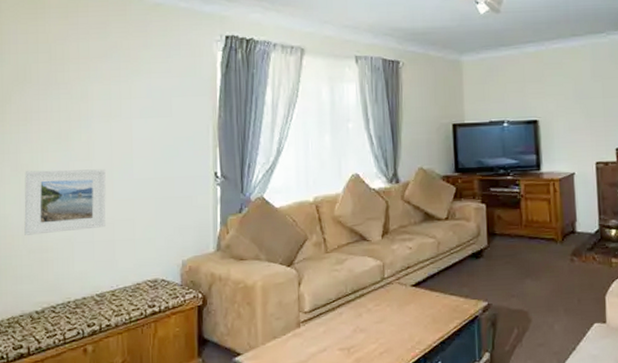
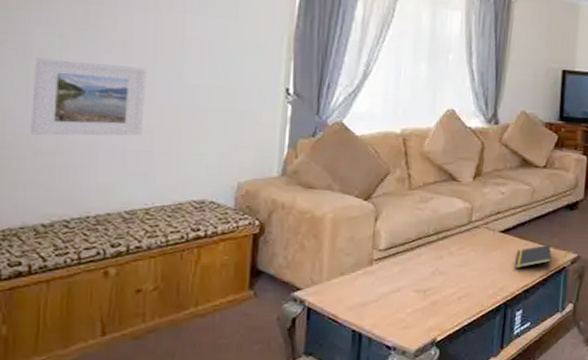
notepad: none [428,294,464,321] -> present [514,244,552,268]

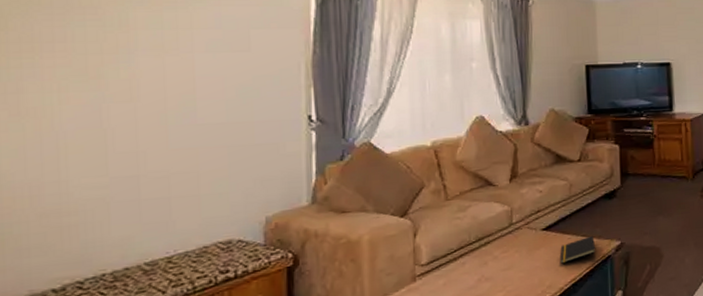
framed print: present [31,58,146,136] -> none [31,112,158,196]

